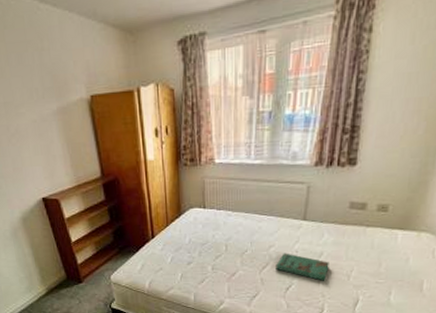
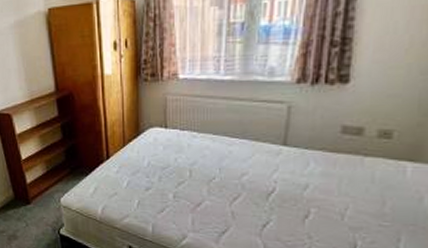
book: present [276,253,329,281] -> none [249,183,317,219]

